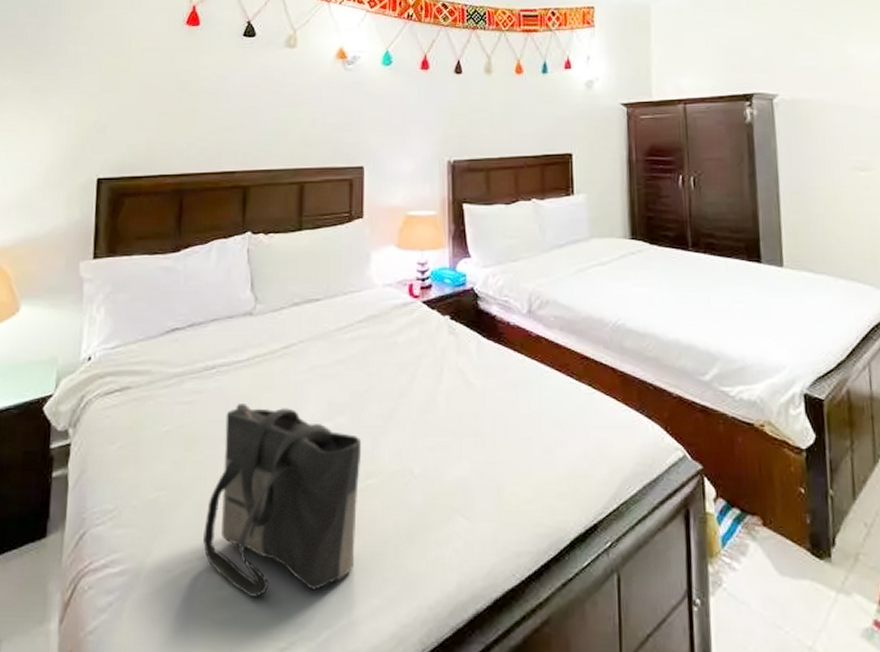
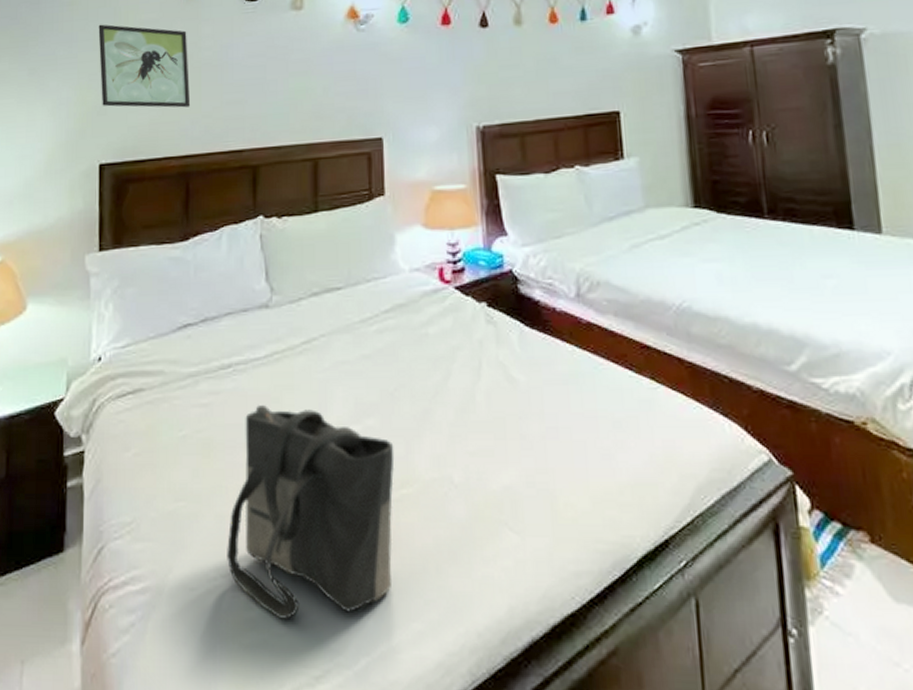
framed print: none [101,49,188,130] -> present [98,24,191,108]

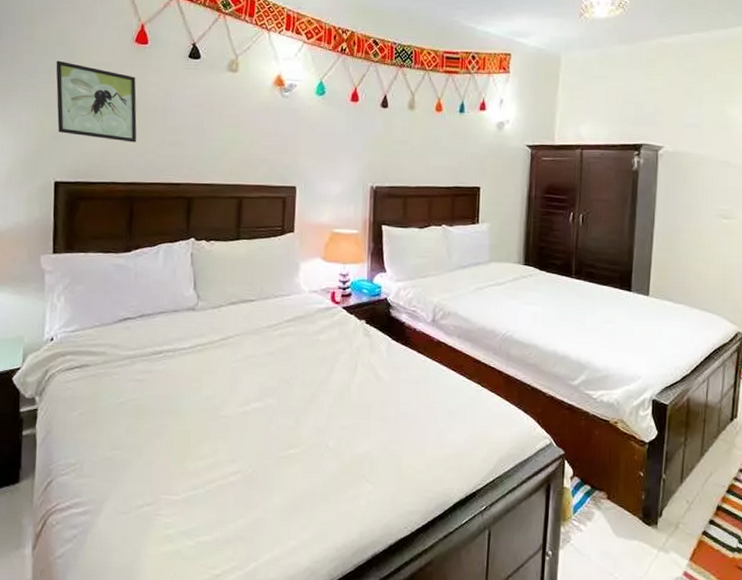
tote bag: present [227,405,395,621] -> none [152,383,287,537]

